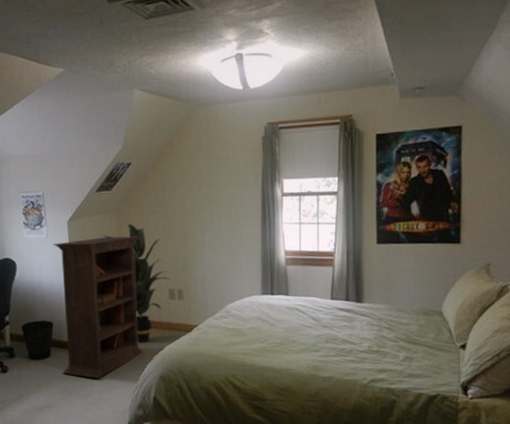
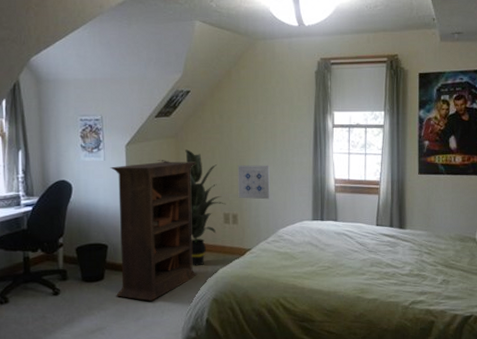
wall art: none [182,237,217,274] -> present [238,165,270,200]

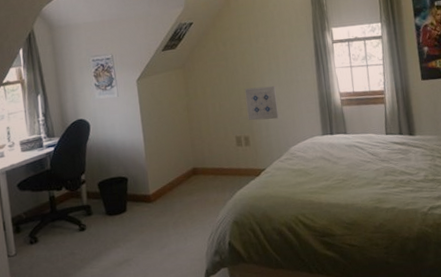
bookcase: present [110,161,198,301] -> none [124,89,216,229]
indoor plant: present [157,149,226,266] -> none [168,78,237,191]

